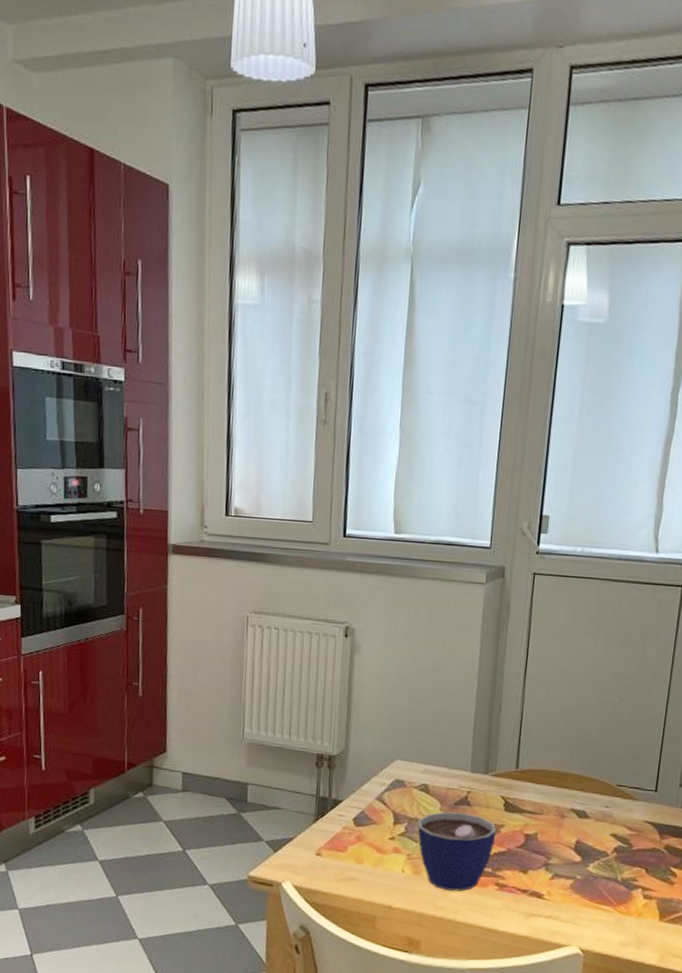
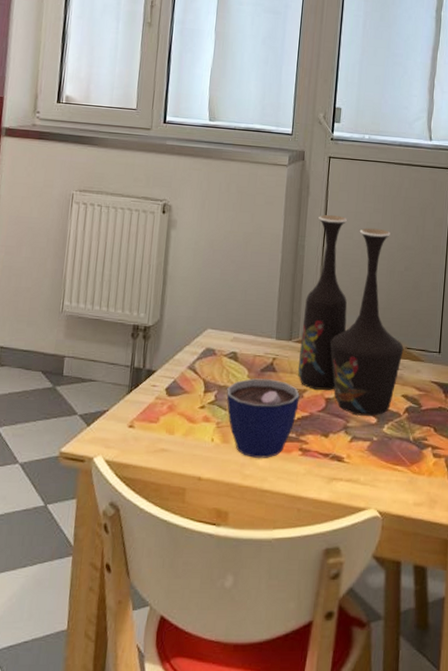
vase: none [494,638,615,854] -> present [297,214,404,416]

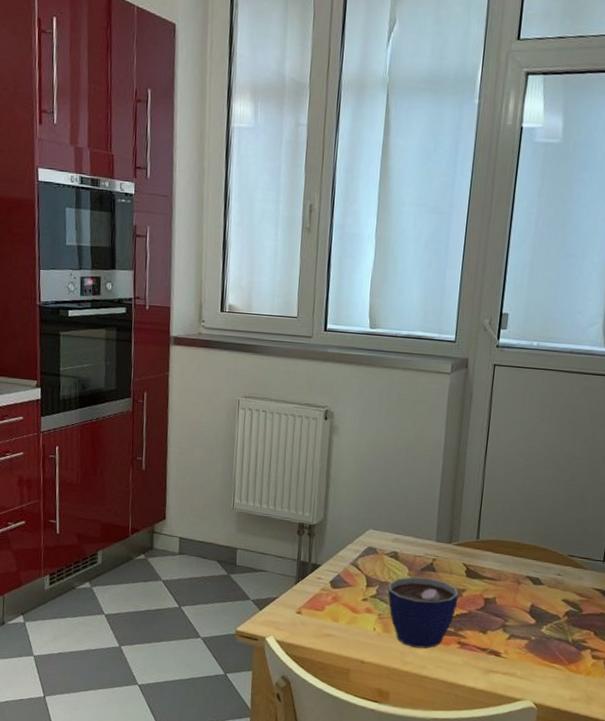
vase: present [297,214,404,416] -> none [457,423,567,617]

